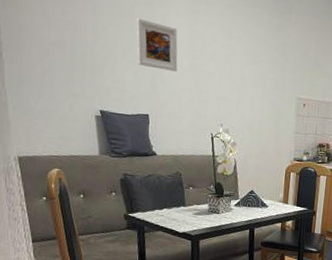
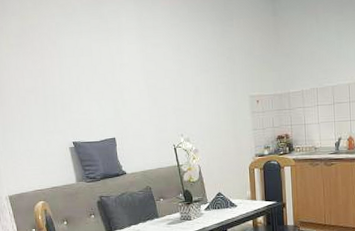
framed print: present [136,18,178,72] -> none [95,53,136,95]

